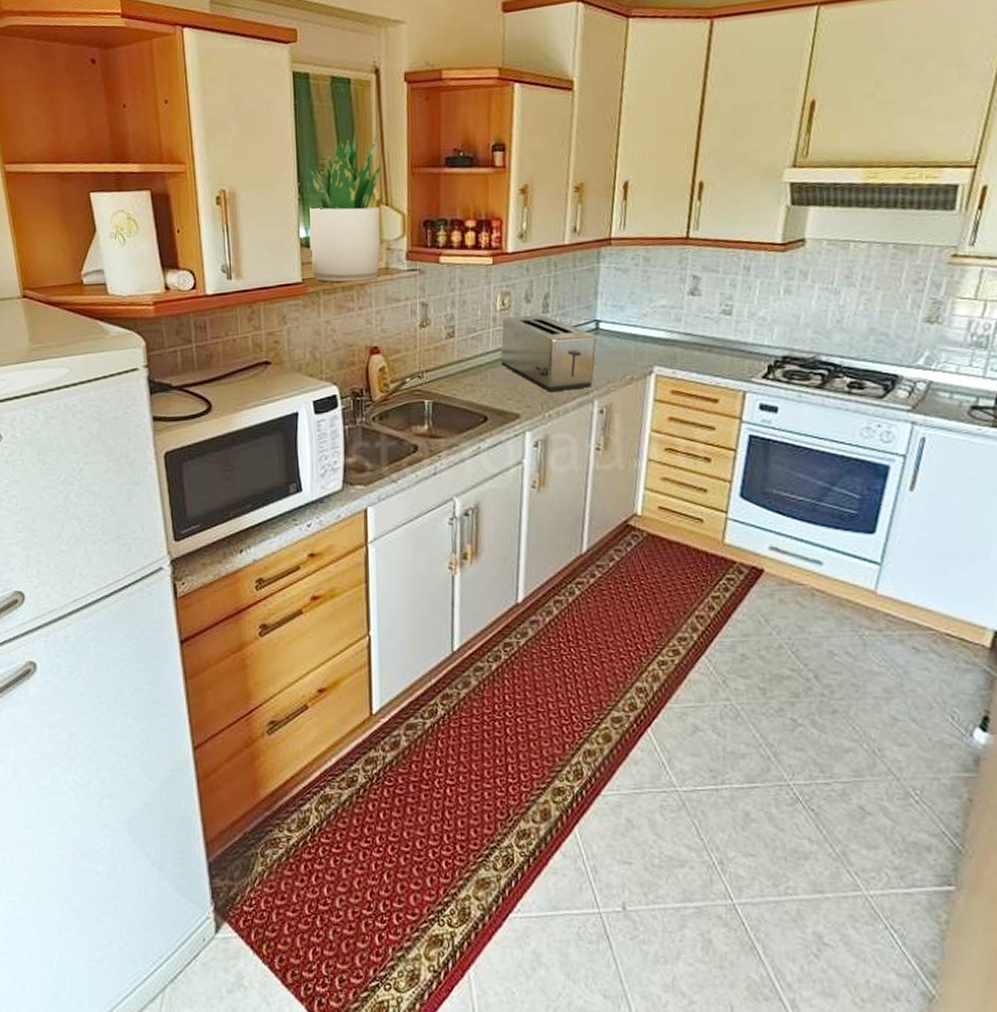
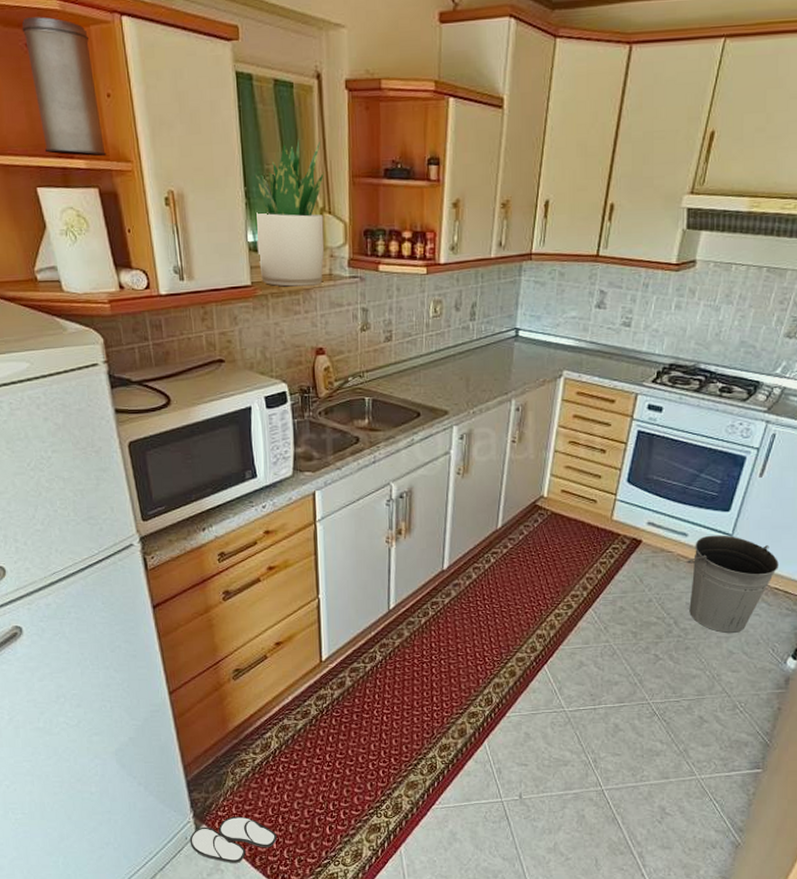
canister: none [88,34,161,161] -> present [22,17,107,157]
slippers: none [208,913,313,978] -> present [189,816,277,863]
toaster: present [500,314,597,391] -> none [432,322,516,391]
bucket: none [824,563,948,692] -> present [687,535,779,633]

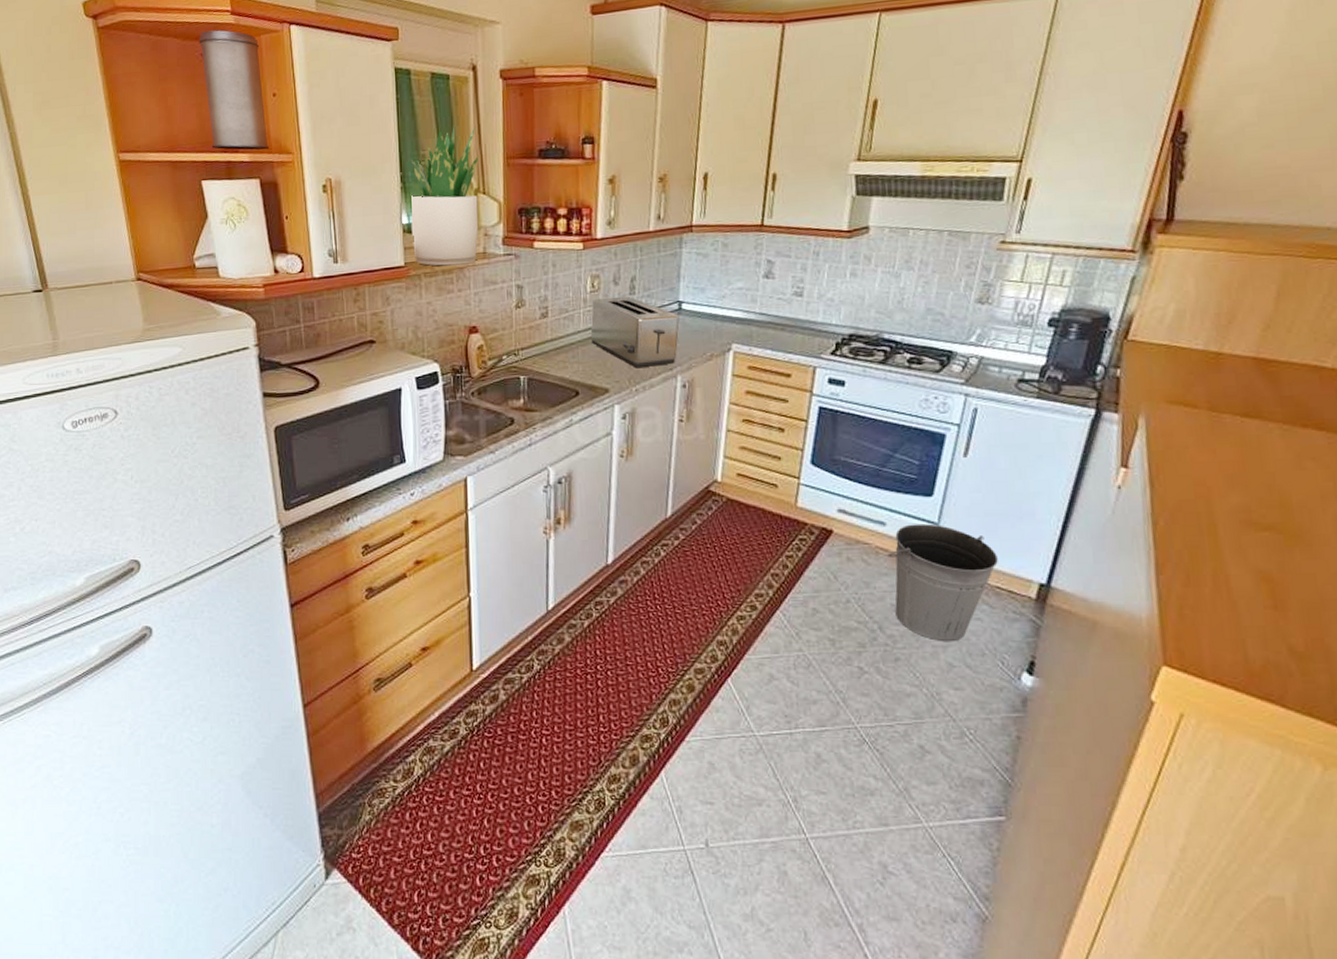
slippers: present [189,816,277,863] -> none [318,859,418,920]
toaster: none [432,322,516,391] -> present [590,296,680,367]

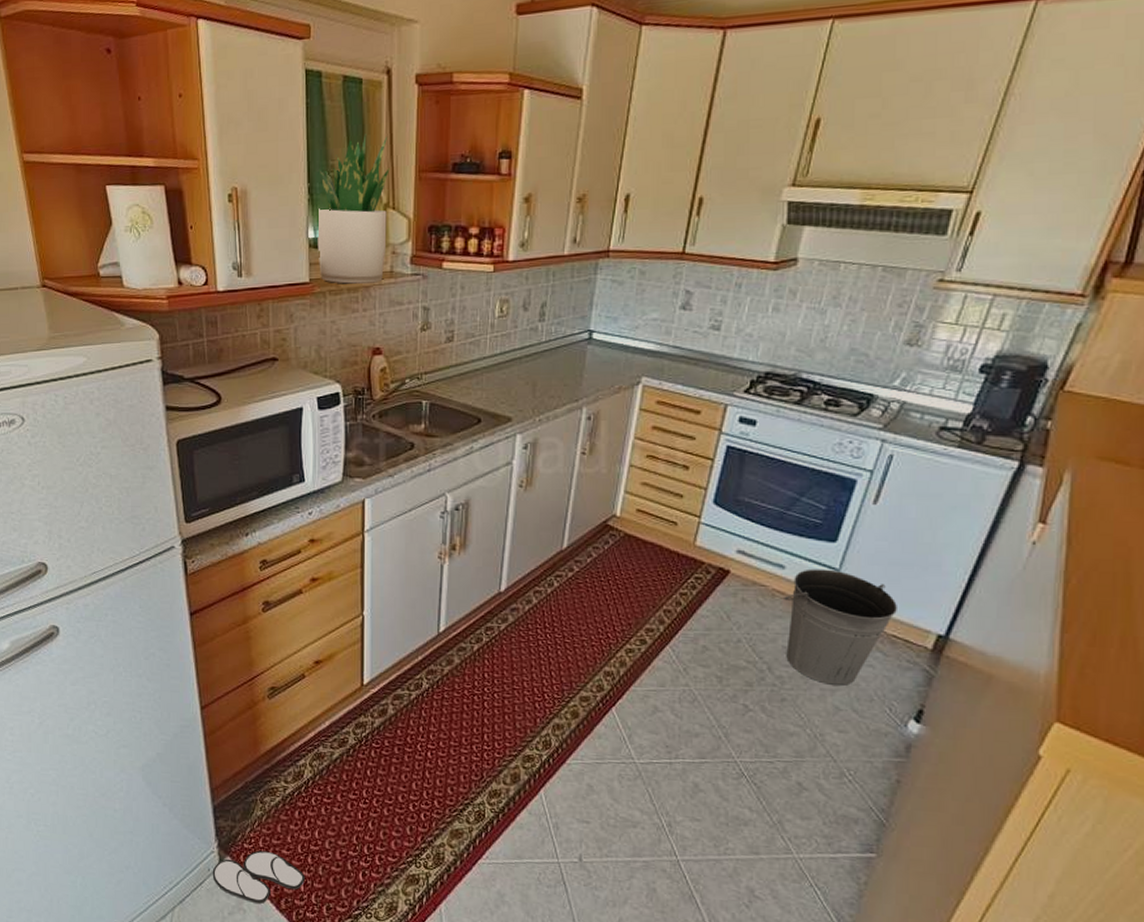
canister: present [199,30,270,150] -> none [103,23,175,155]
slippers: none [318,859,418,920] -> present [212,850,305,904]
toaster: present [590,296,680,367] -> none [496,323,589,397]

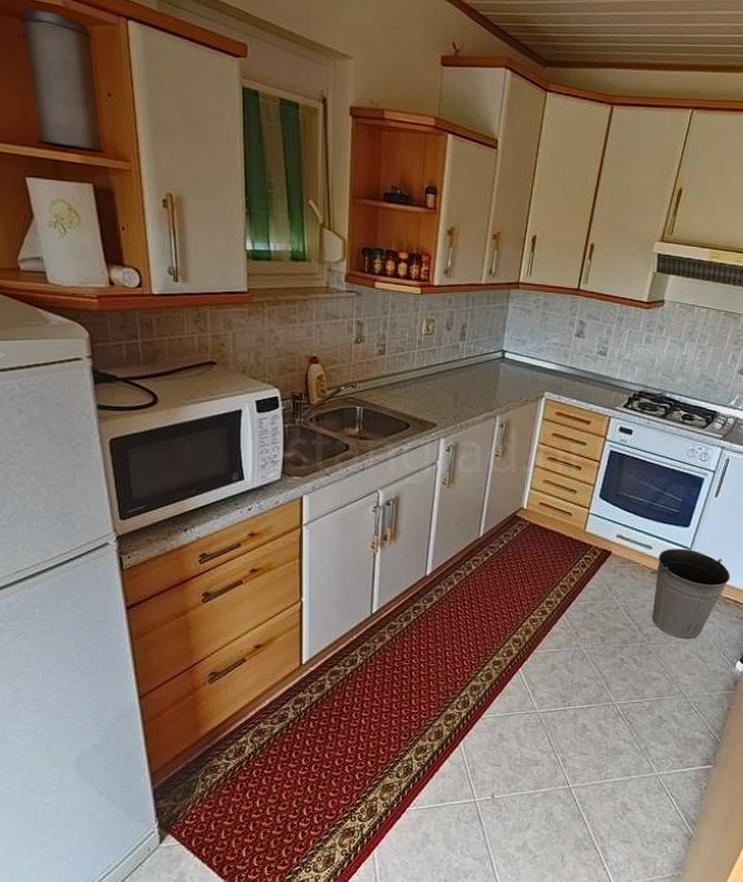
canister: none [103,23,175,155] -> present [20,9,104,154]
slippers: present [212,850,305,904] -> none [153,824,247,874]
planter: present [317,134,390,285] -> none [255,156,325,298]

